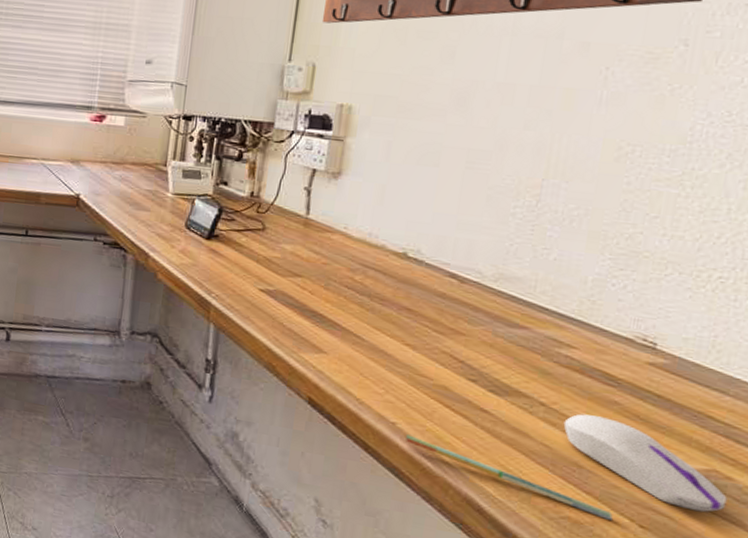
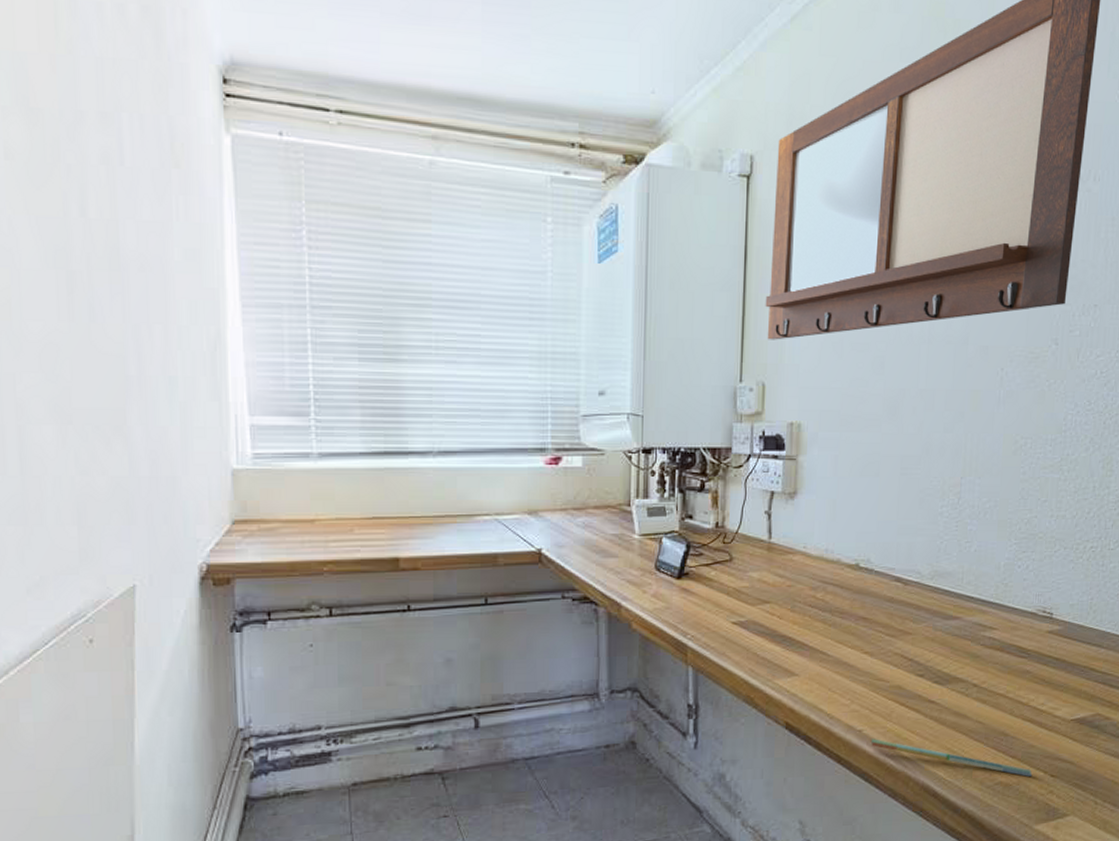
computer mouse: present [563,414,728,513] -> none [991,687,1107,753]

